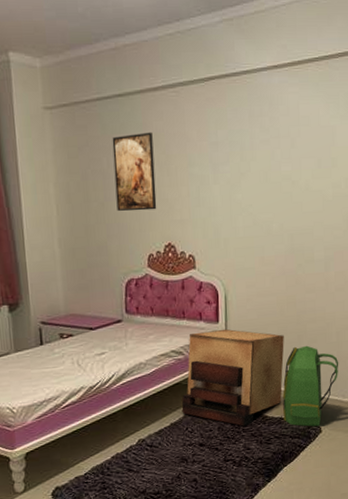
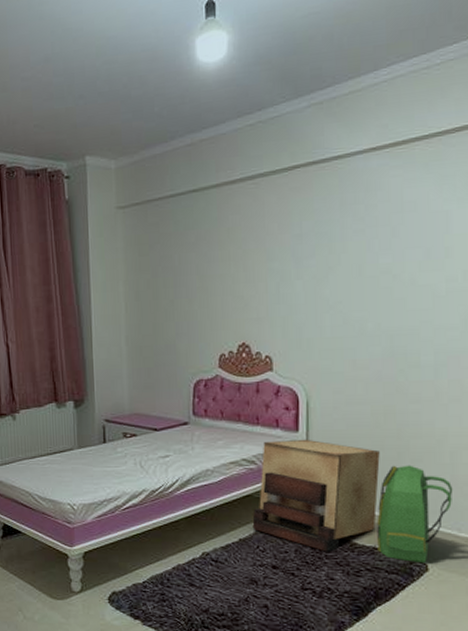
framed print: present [112,131,157,211] -> none [184,226,231,309]

